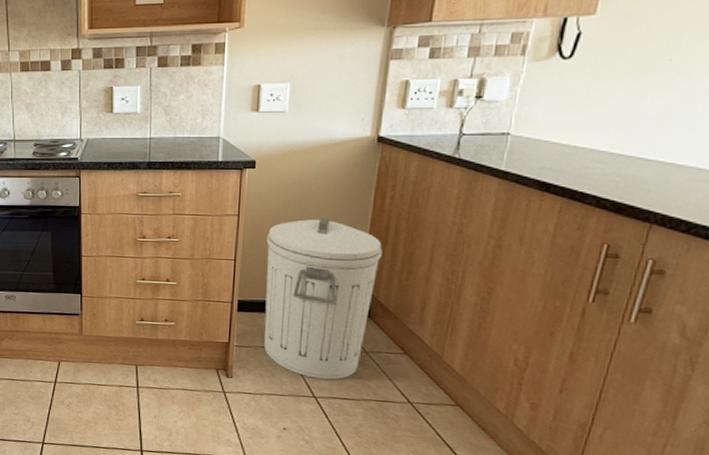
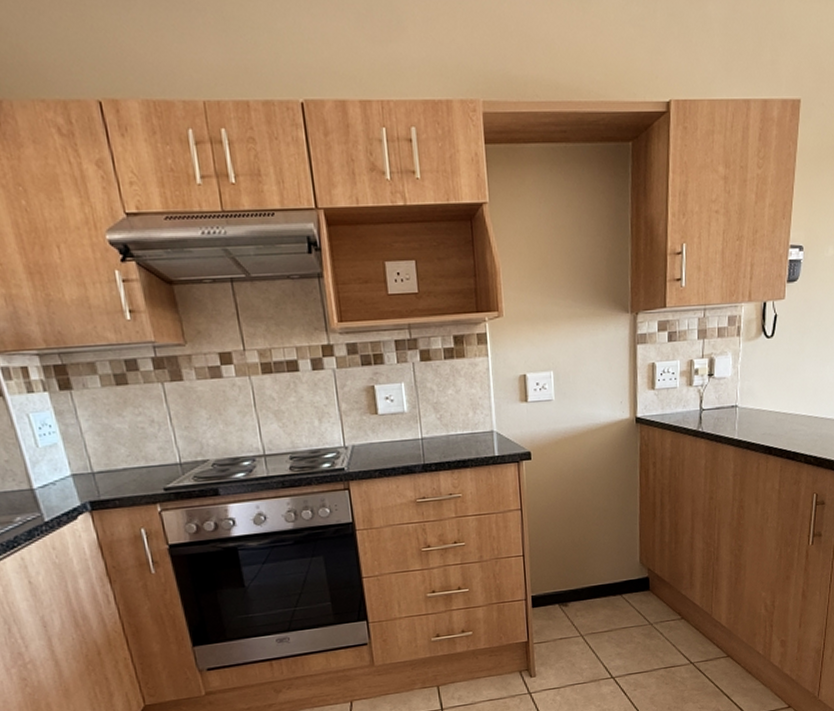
trash can: present [263,217,382,380] -> none [550,500,653,660]

